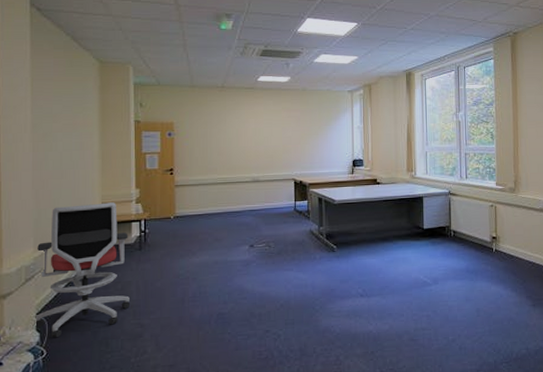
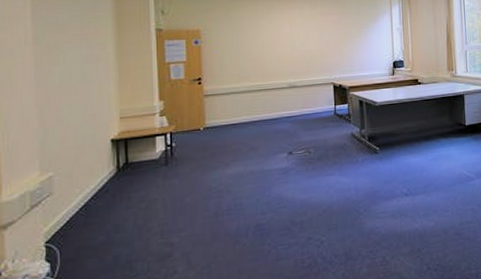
office chair: present [35,202,131,338] -> none [44,116,157,268]

